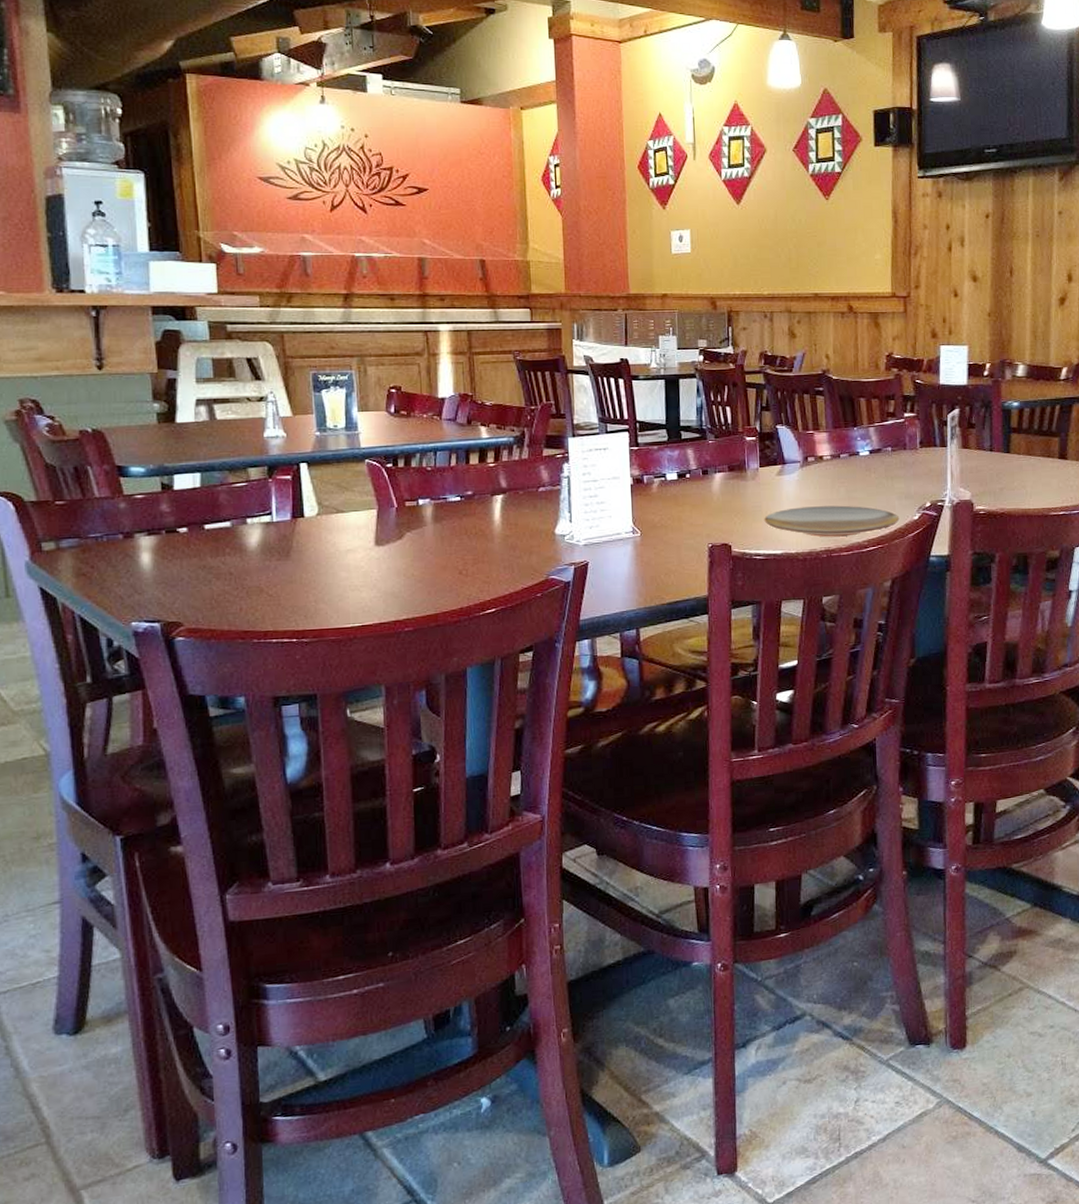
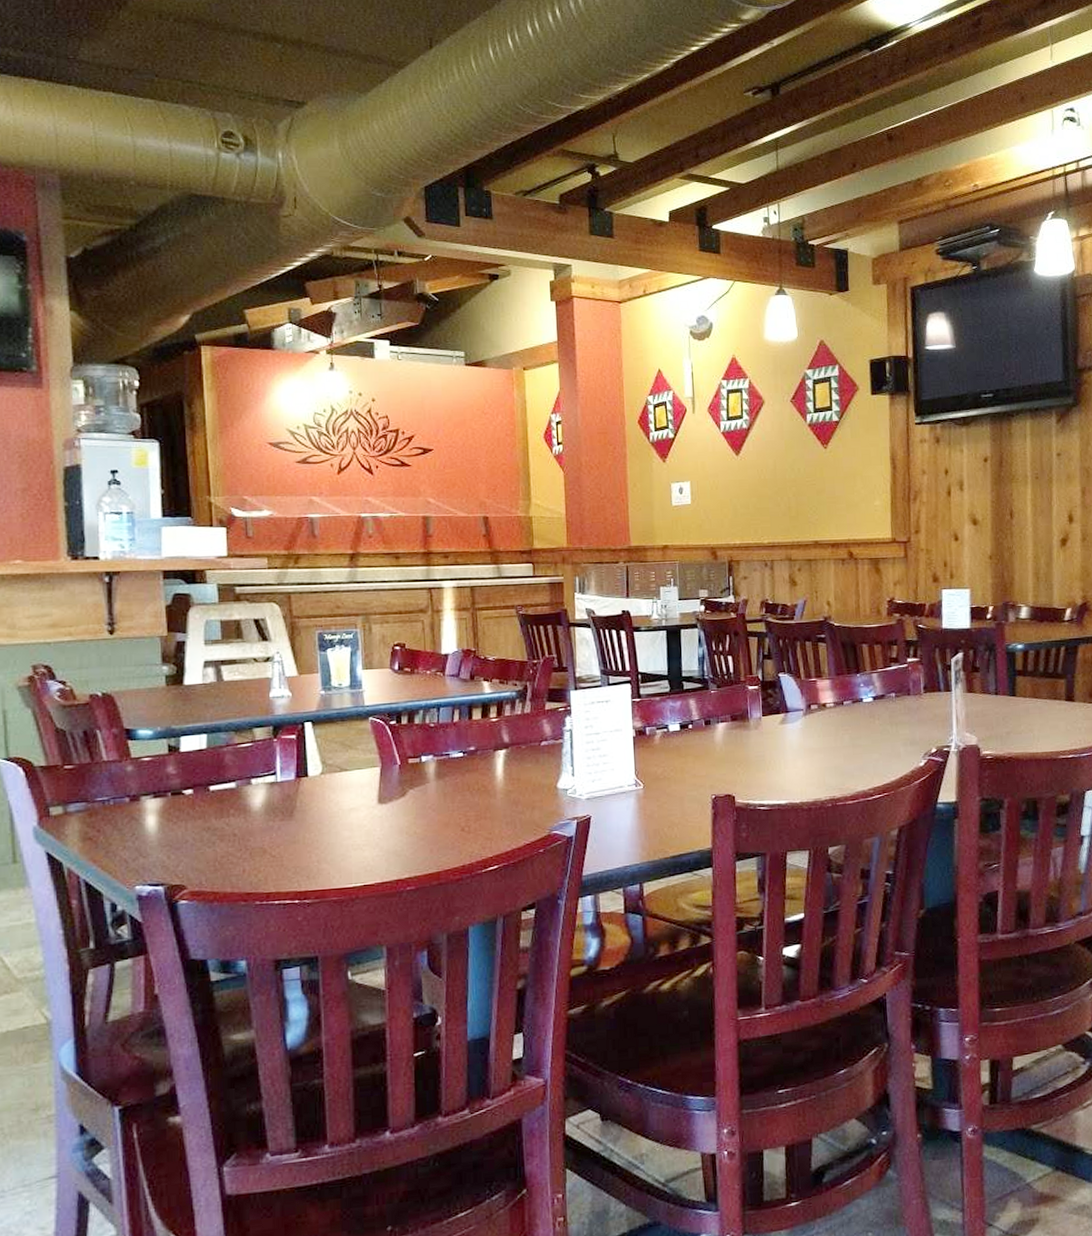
plate: present [764,505,900,537] -> none [768,753,905,786]

